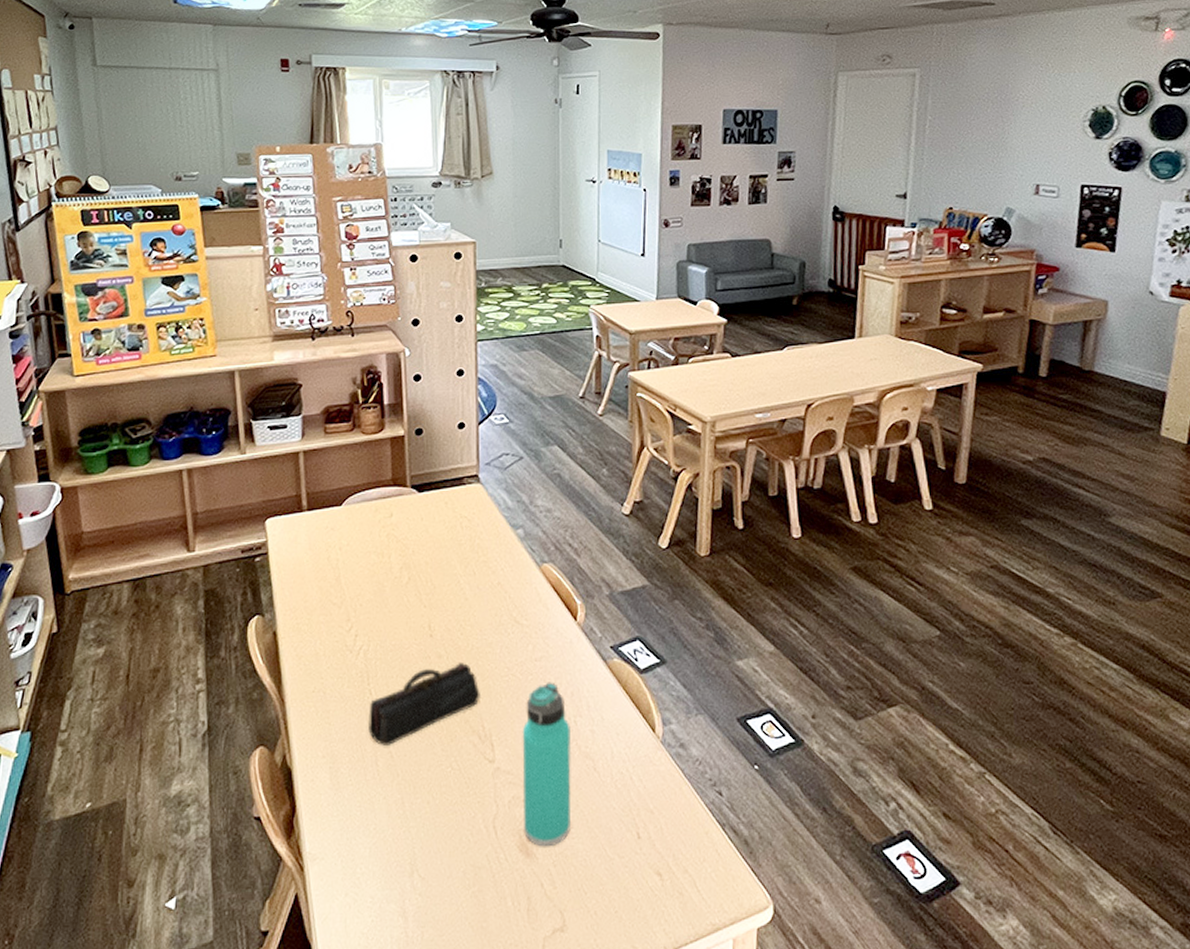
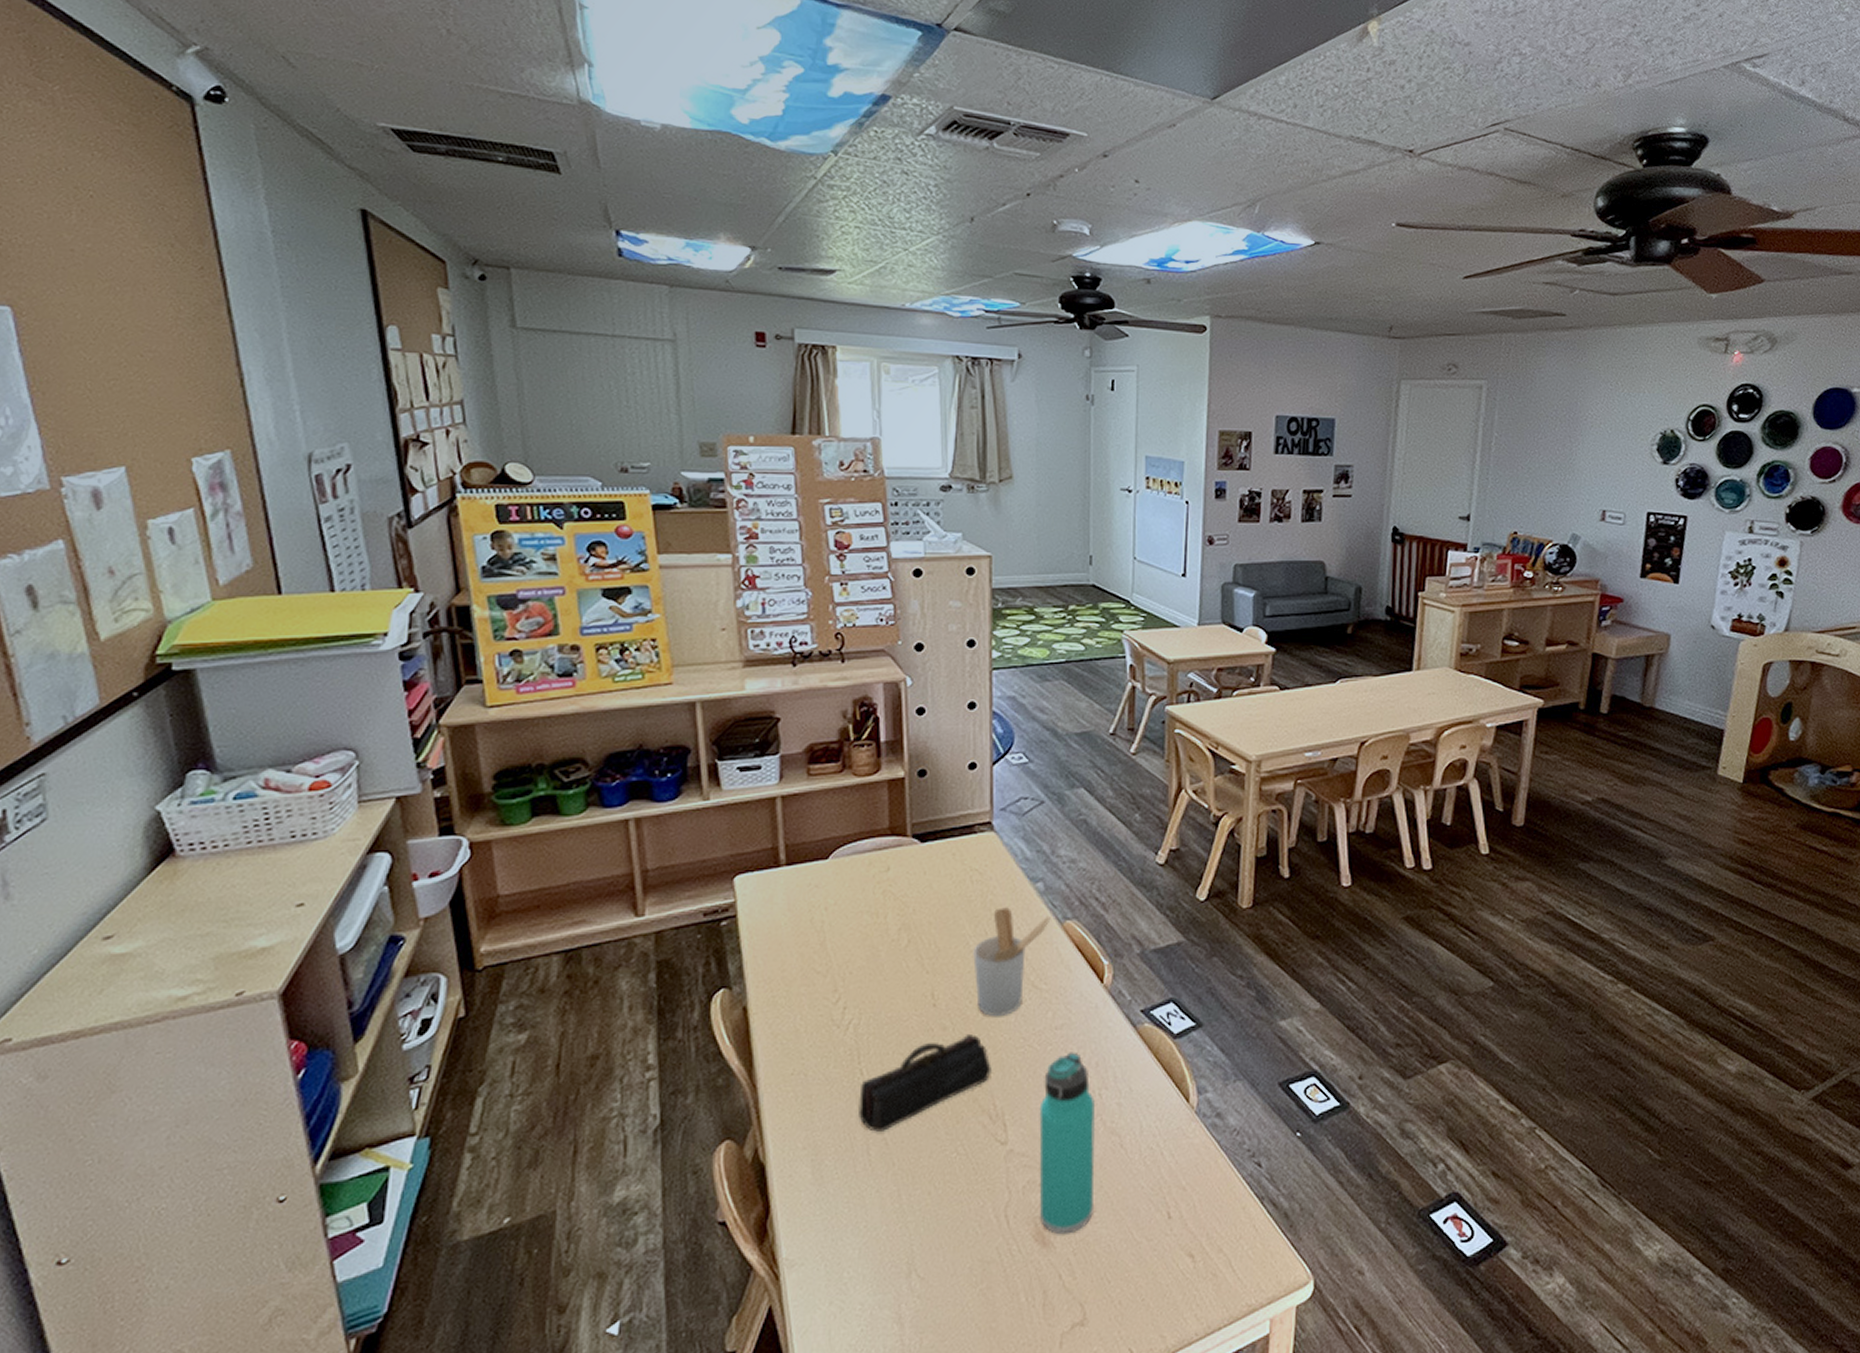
utensil holder: none [464,551,530,647] -> present [973,907,1051,1016]

